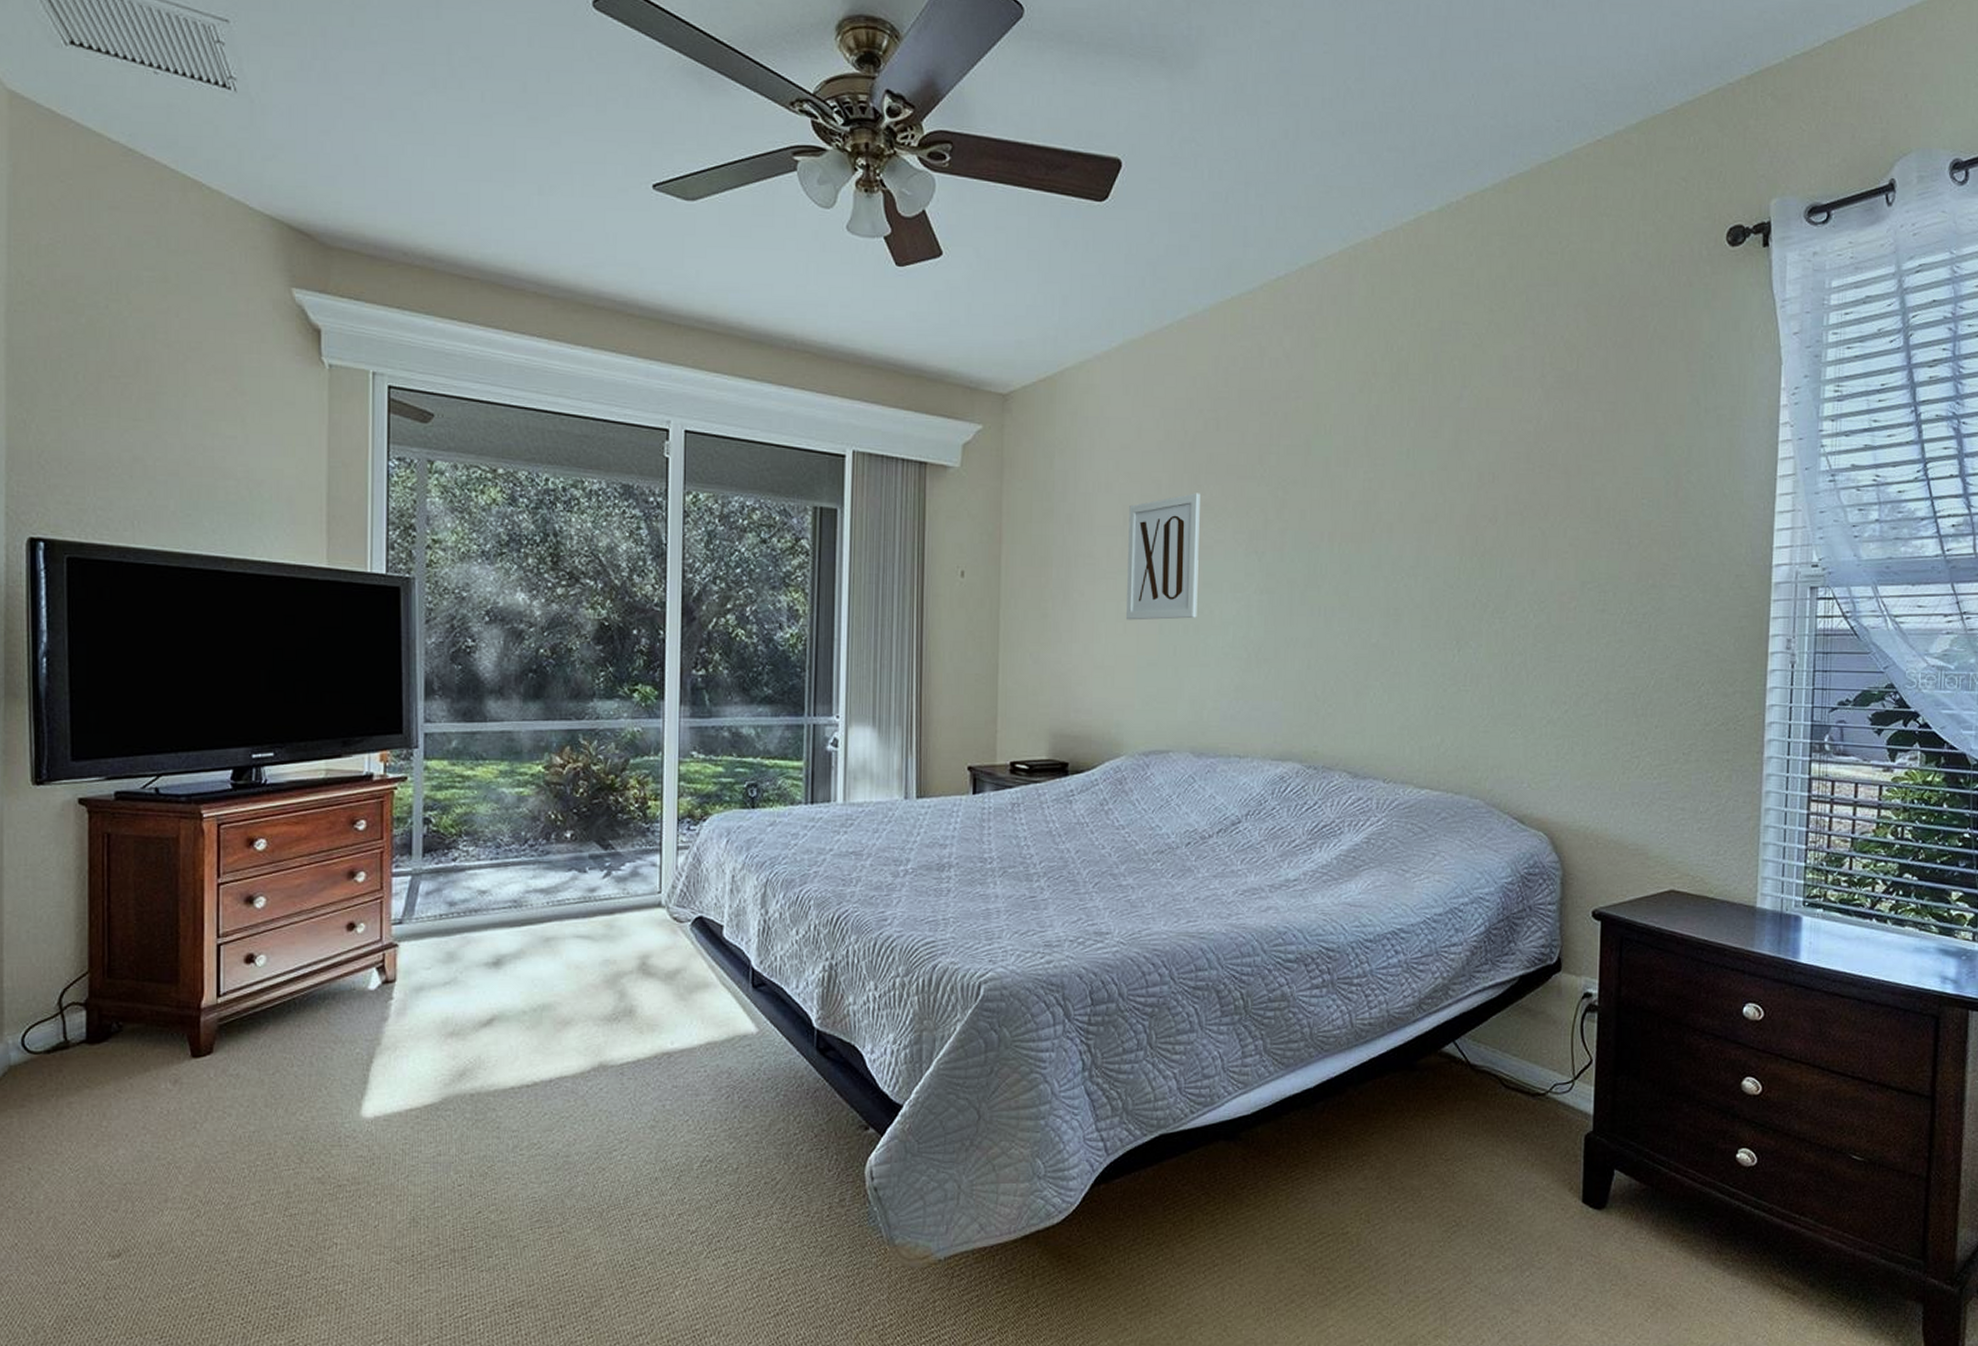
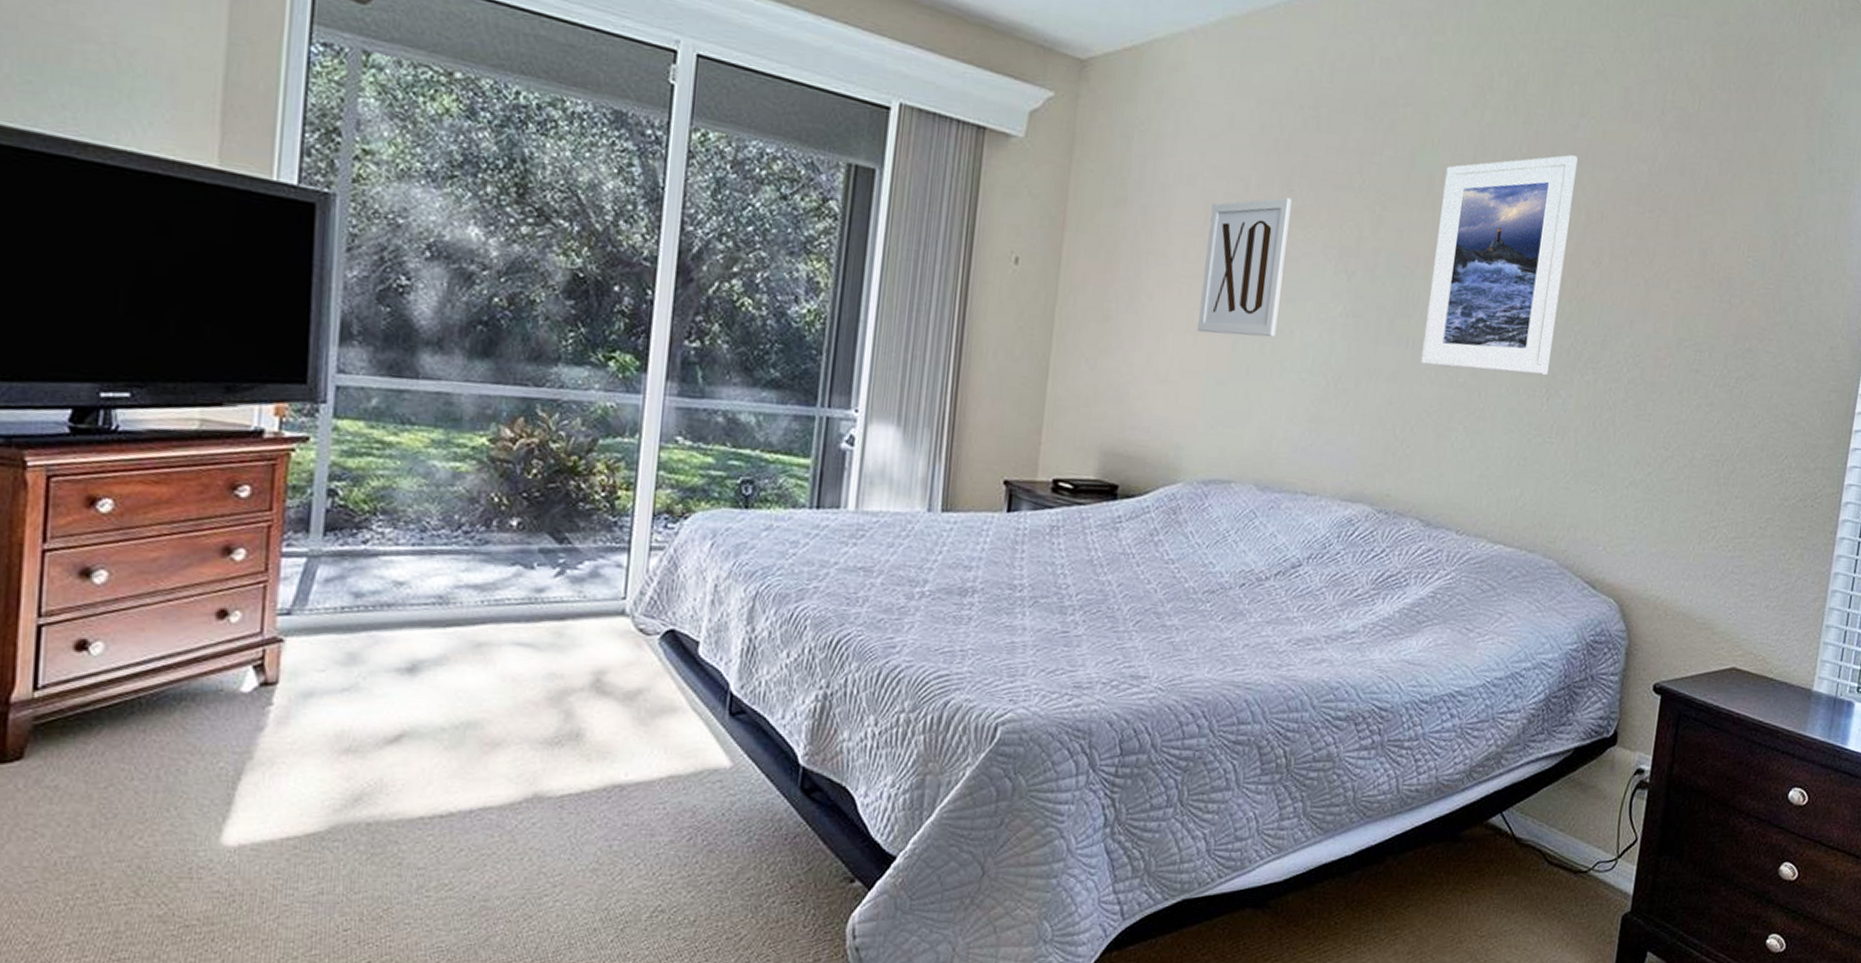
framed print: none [1334,424,1464,630] -> present [1420,155,1578,375]

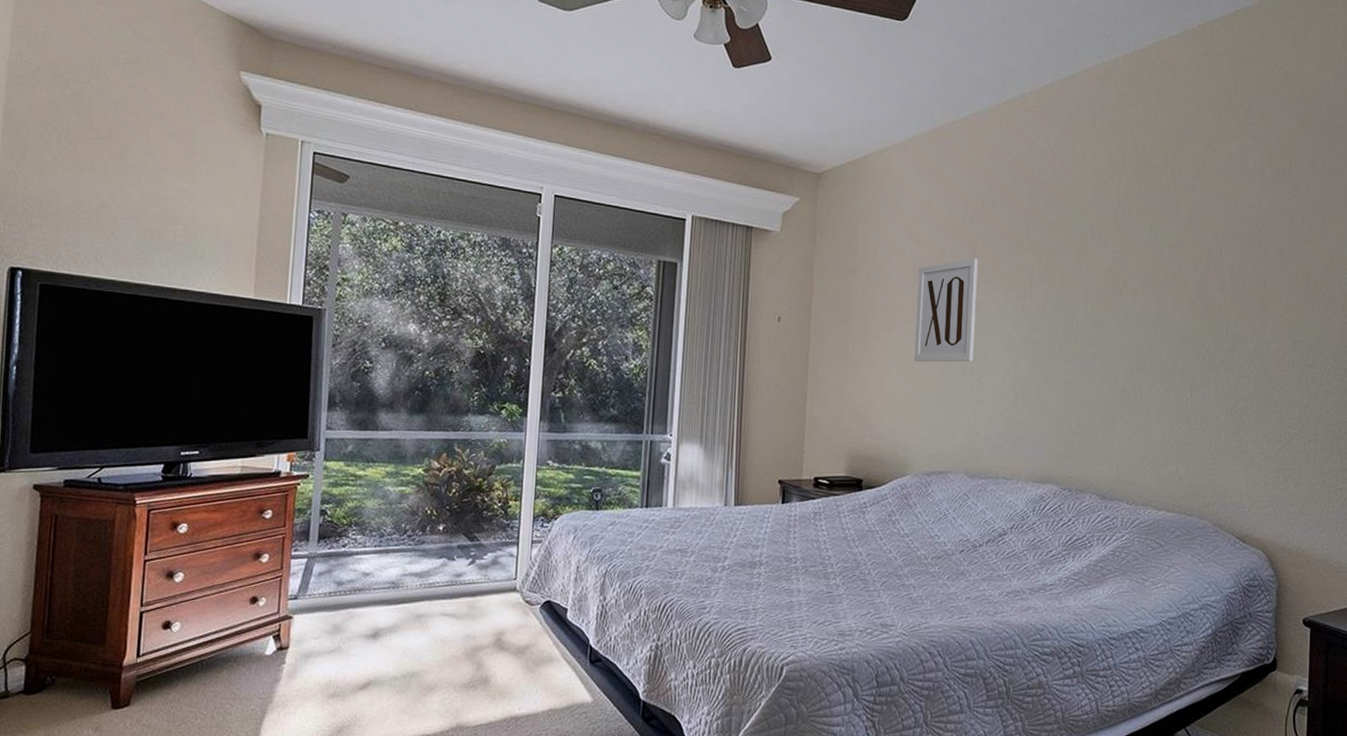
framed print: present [1420,155,1578,375] -> none [1087,208,1197,377]

